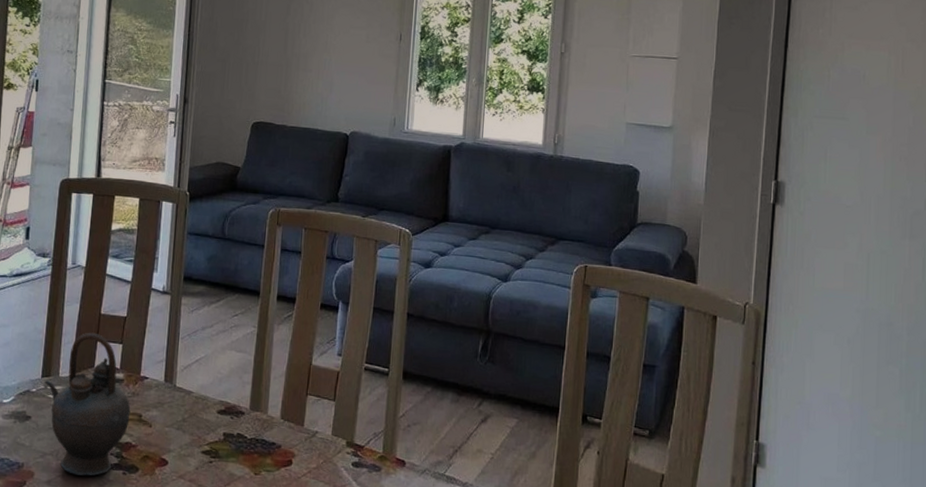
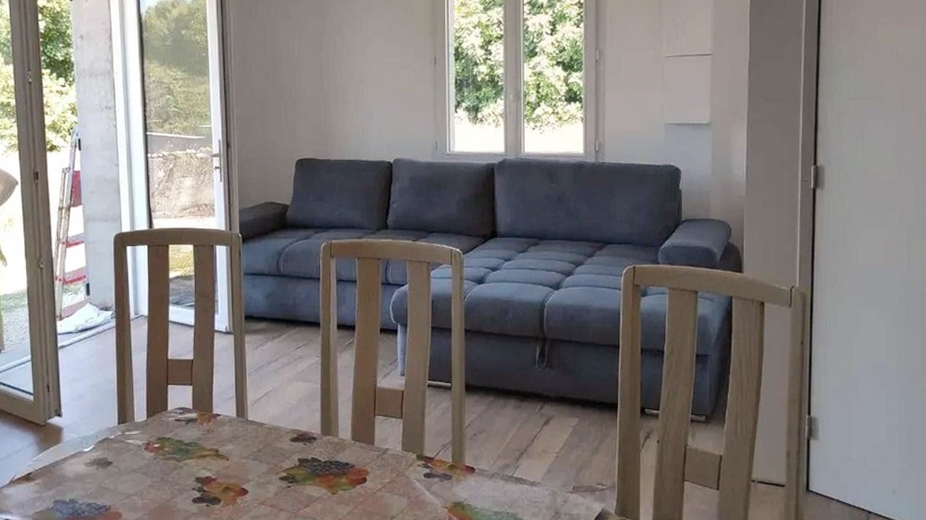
teapot: present [44,332,131,476] -> none [121,377,207,512]

